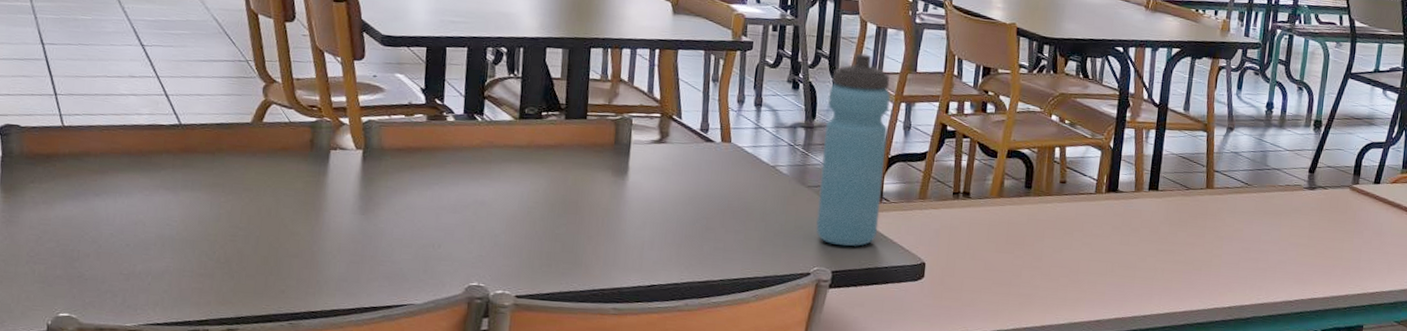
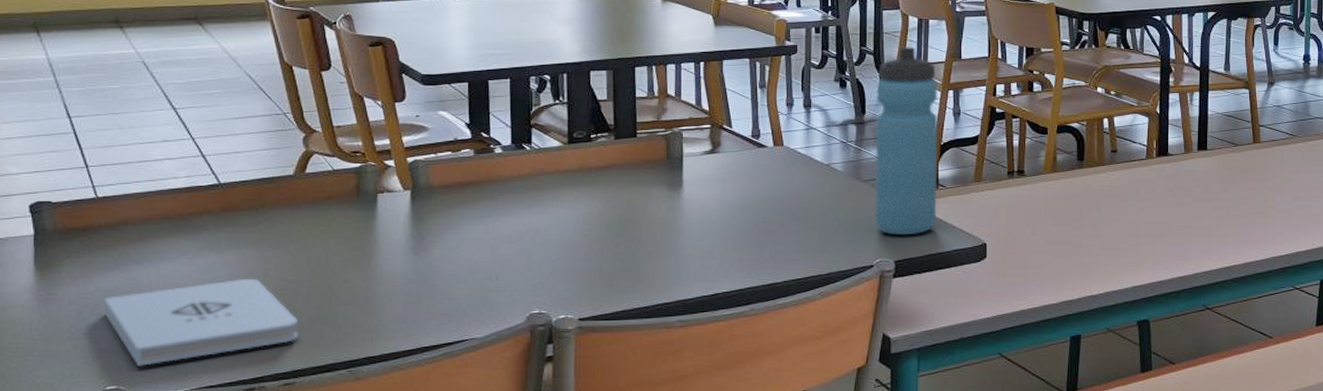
notepad: none [61,220,246,297] -> present [103,278,300,366]

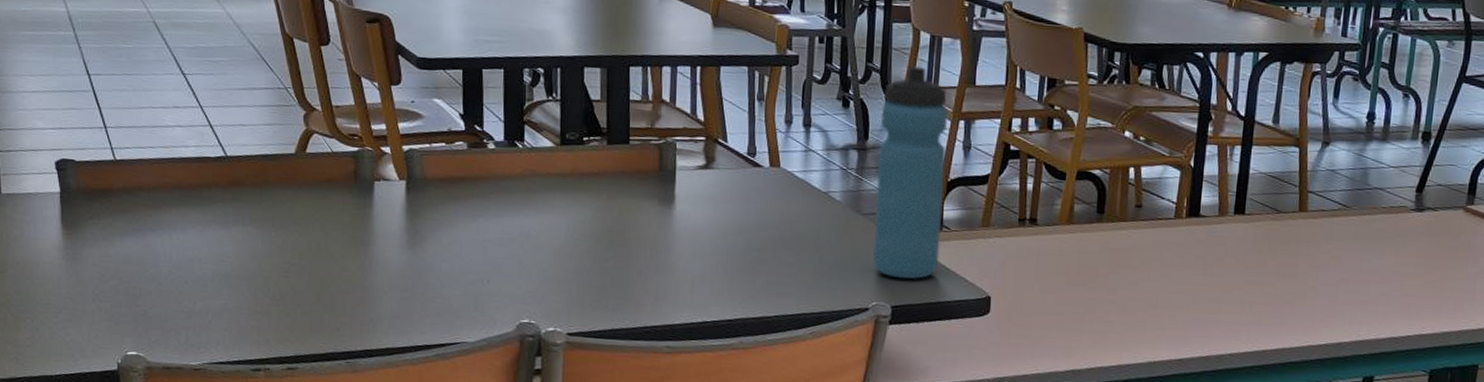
notepad: present [103,278,300,366] -> none [123,256,301,335]

